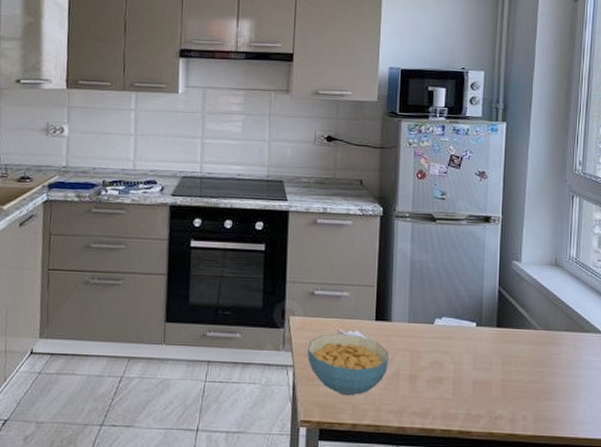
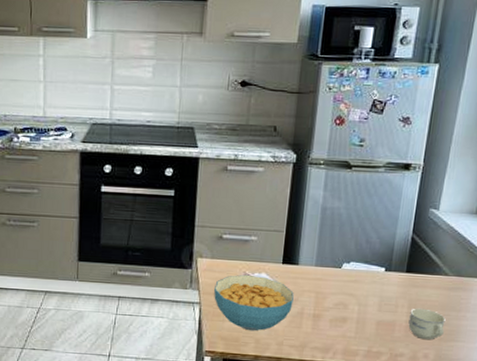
cup: none [504,365,540,400] -> present [408,308,446,340]

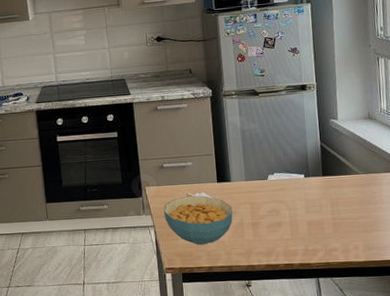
cup: present [408,308,446,340] -> none [333,205,367,233]

